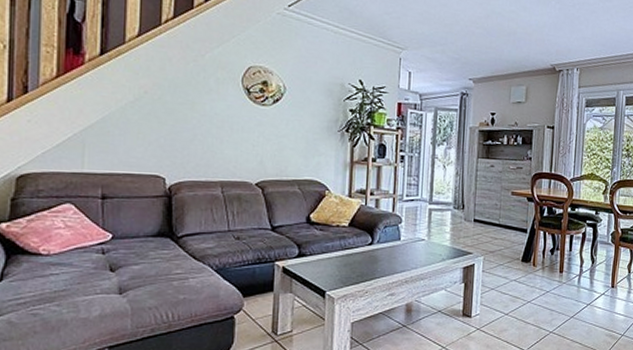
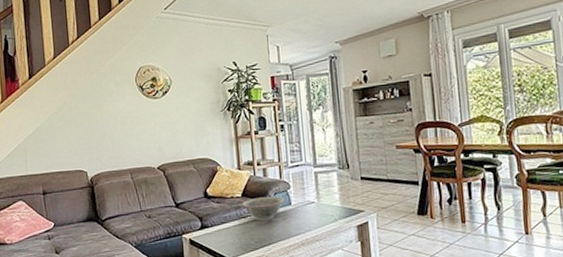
decorative bowl: none [346,229,394,254] -> present [241,196,285,221]

